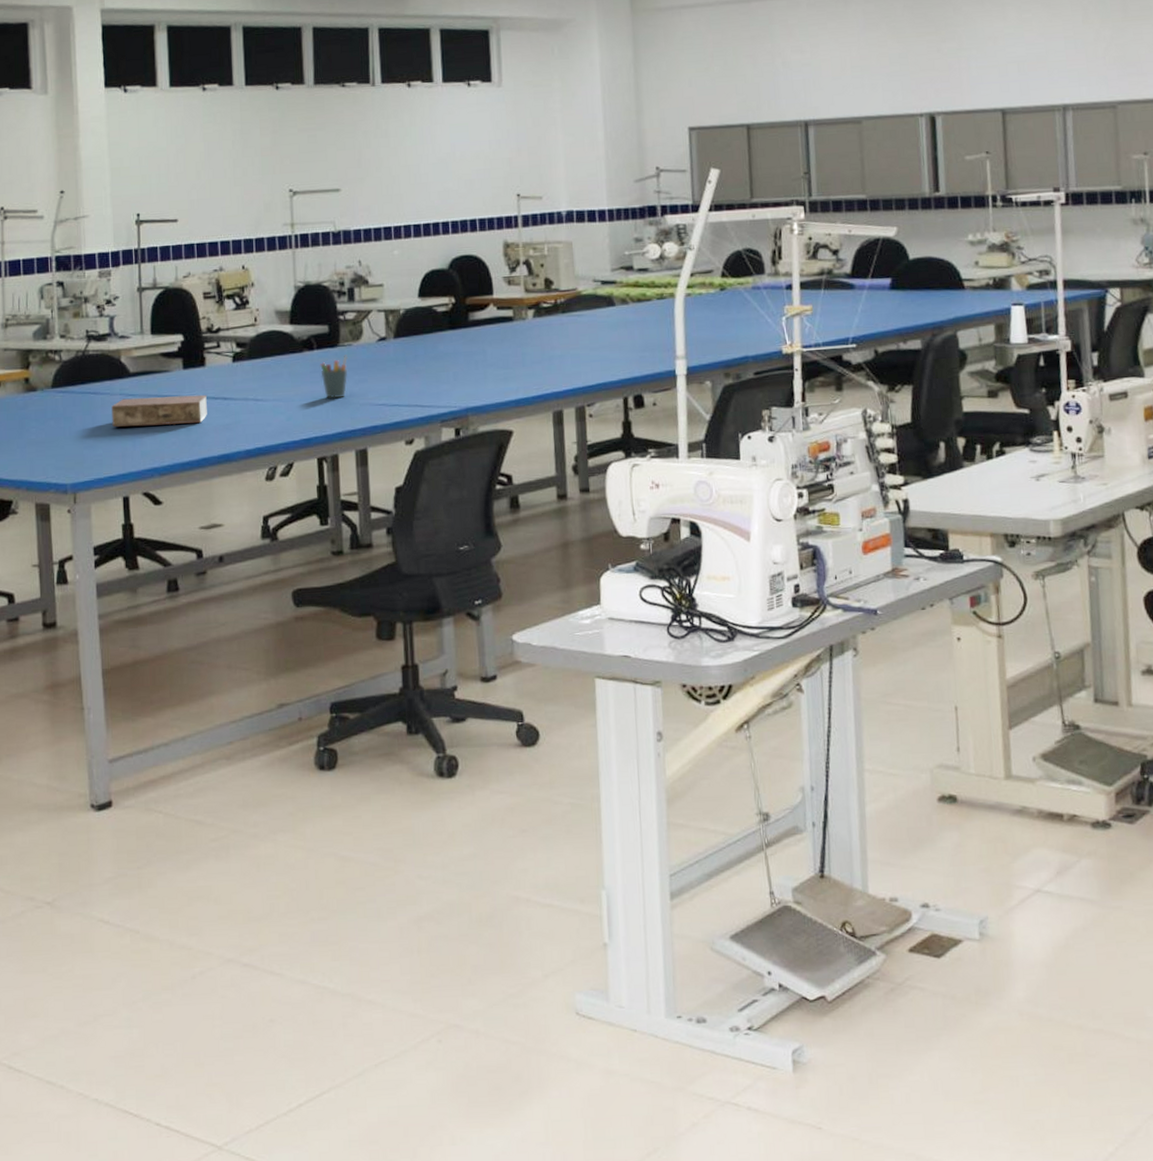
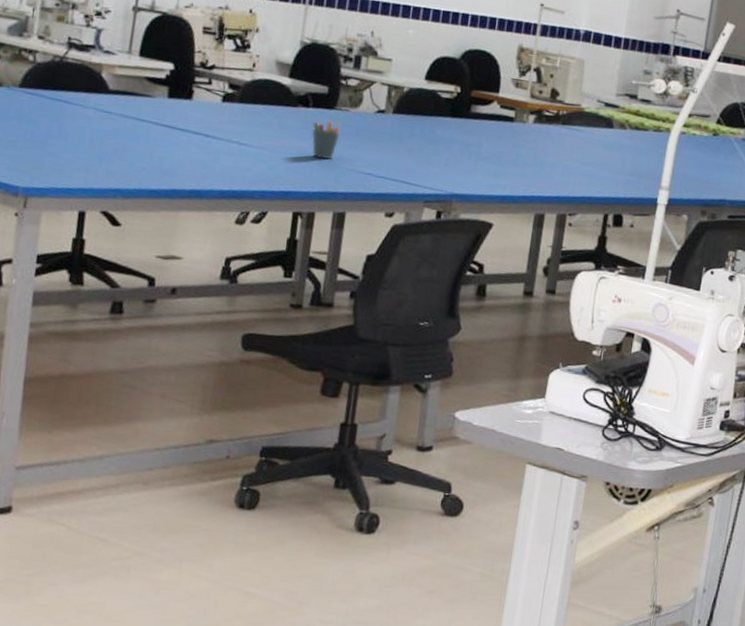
book: present [111,394,208,427] -> none [80,113,189,154]

